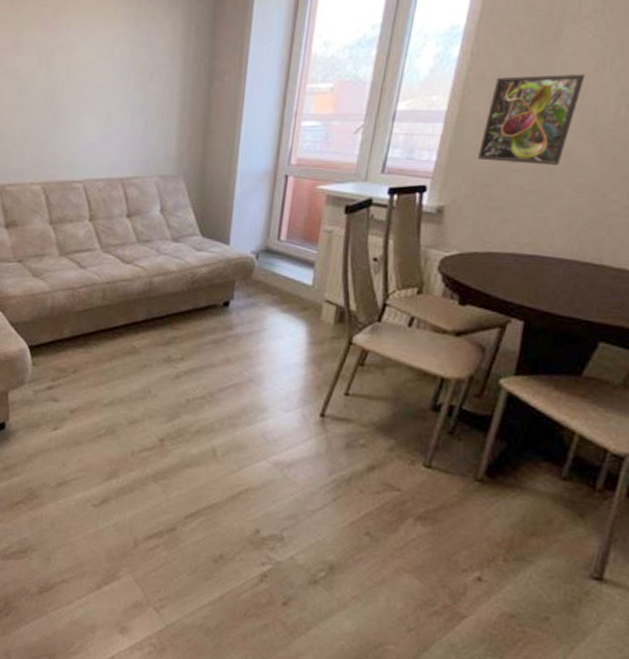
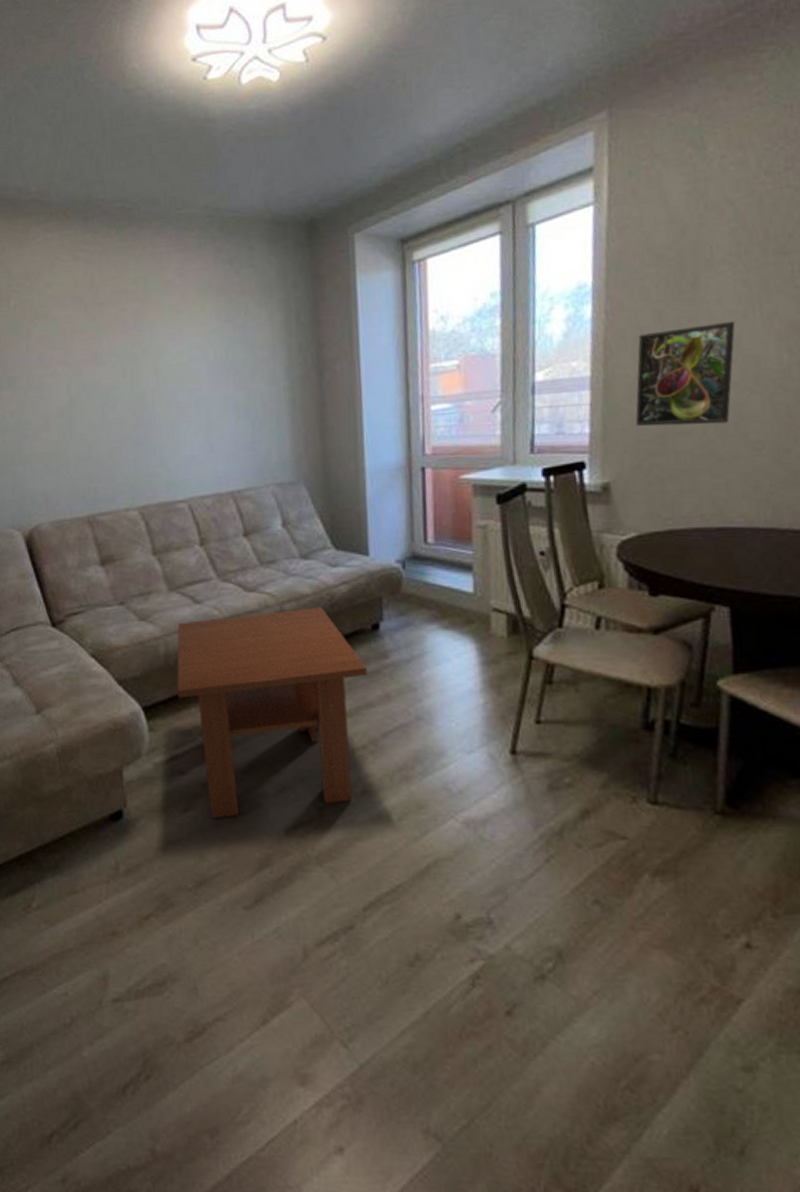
coffee table: none [58,282,215,438] -> present [177,607,368,819]

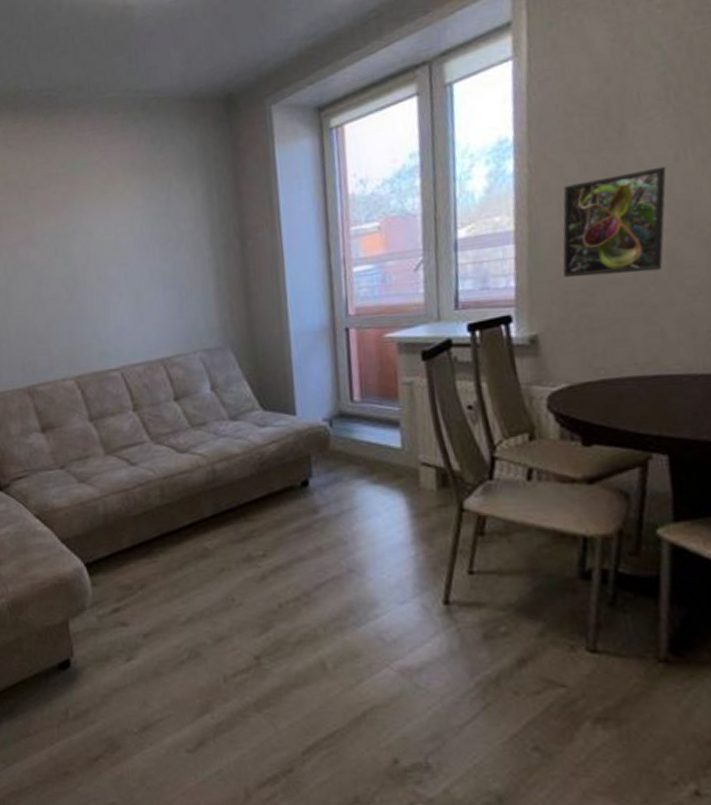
coffee table: present [177,607,368,819] -> none [115,466,300,668]

